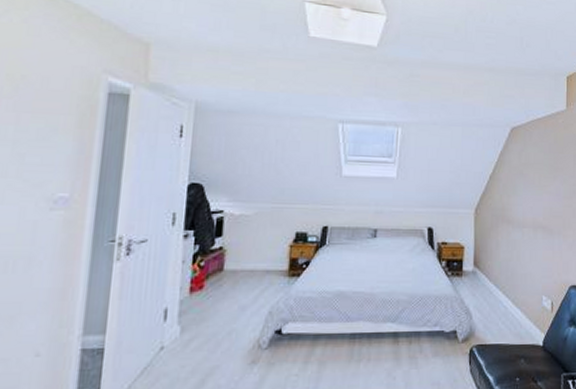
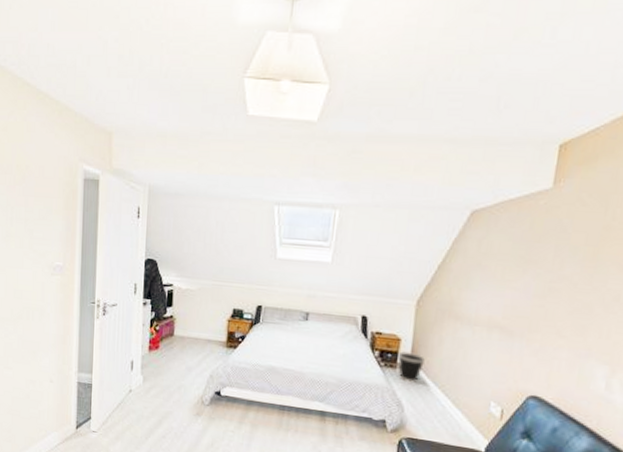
wastebasket: none [463,259,487,289] -> present [398,351,426,383]

